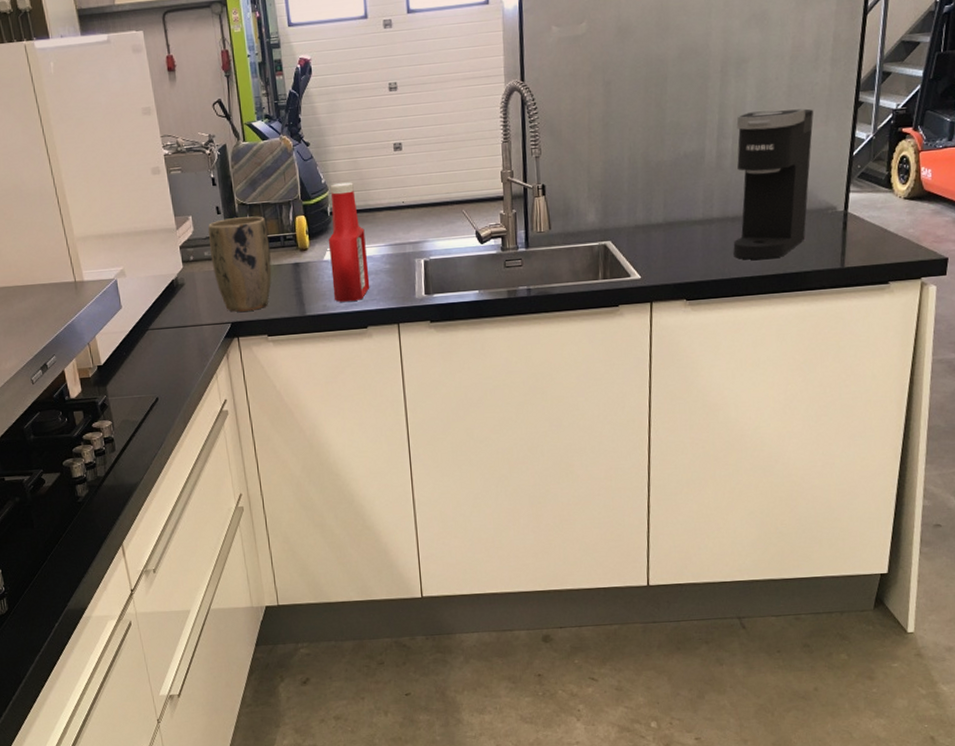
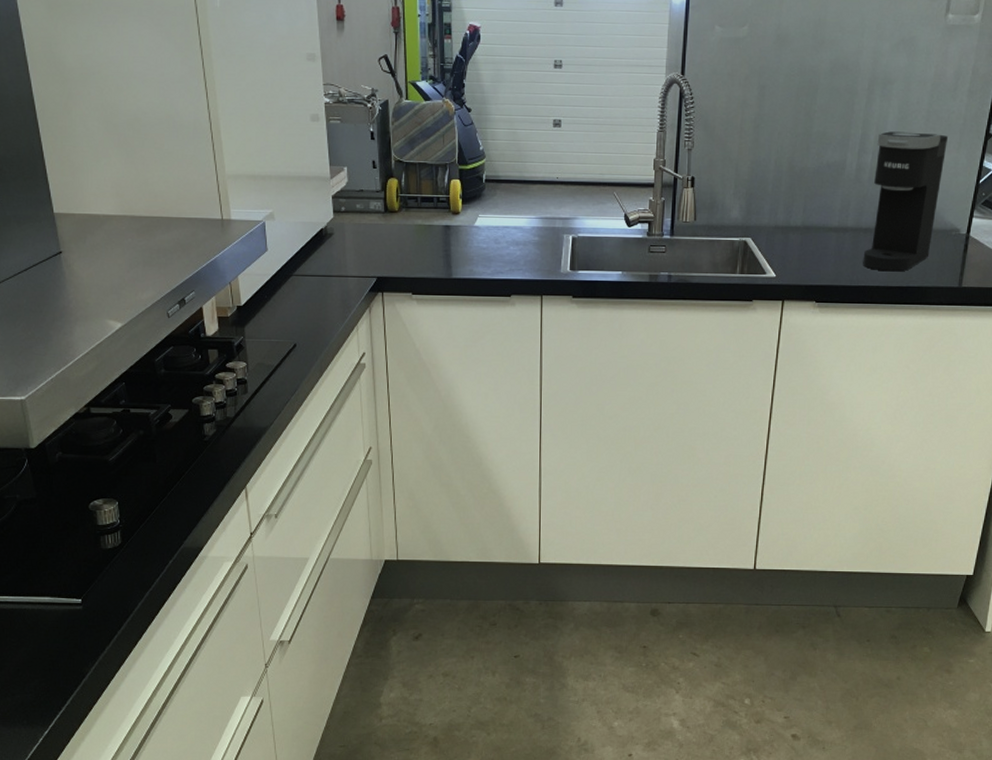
plant pot: present [207,216,272,312] -> none [362,174,422,267]
ketchup bottle: present [328,182,370,302] -> none [480,152,518,269]

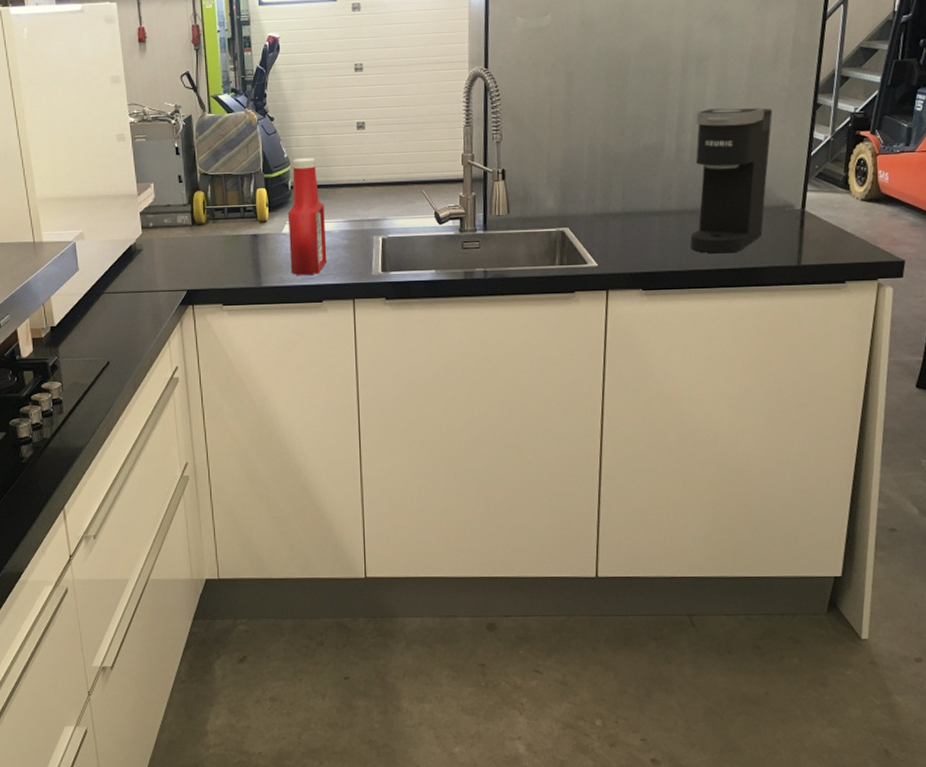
ketchup bottle: none [480,152,518,269] -> present [287,158,327,275]

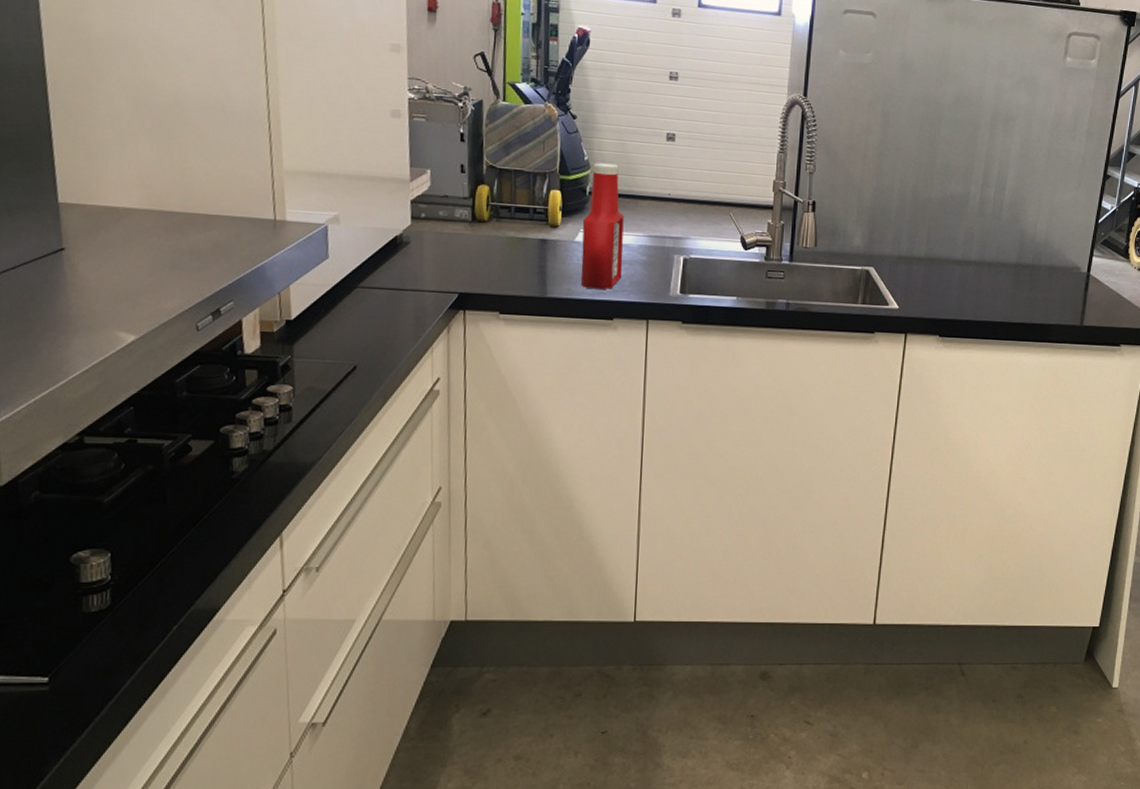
coffee maker: present [690,108,772,254] -> none [986,166,1068,308]

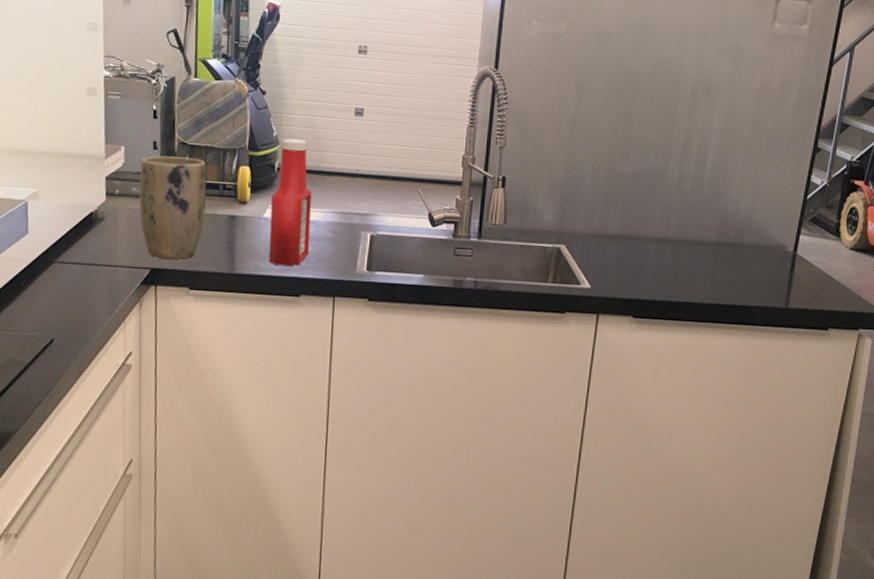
plant pot: none [446,179,517,283] -> present [139,155,207,259]

